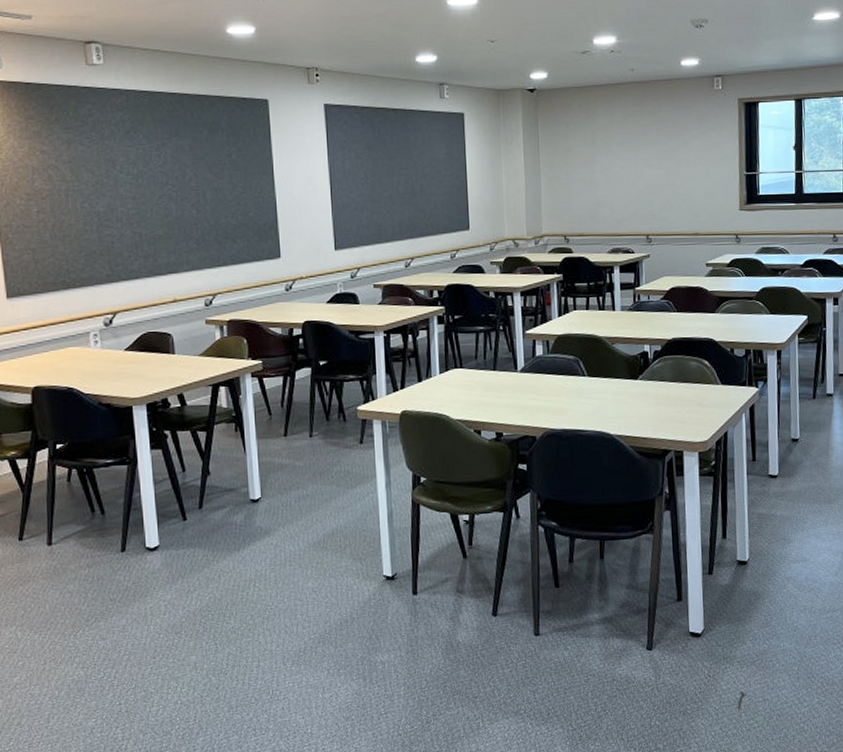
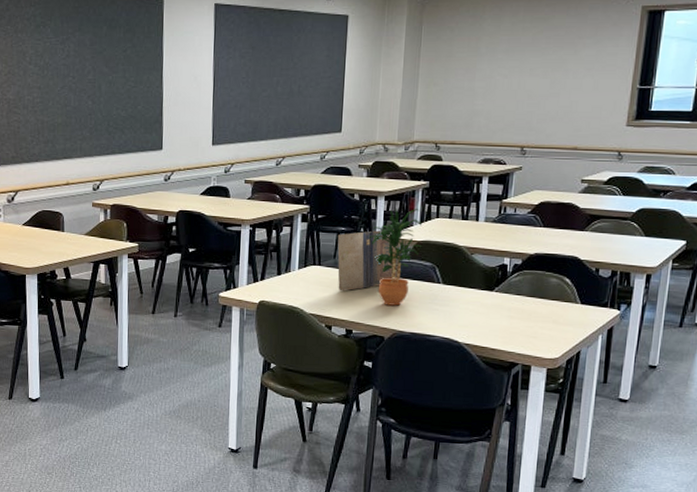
book: none [476,325,545,393] -> present [337,230,400,291]
potted plant: none [508,301,564,404] -> present [368,208,423,306]

